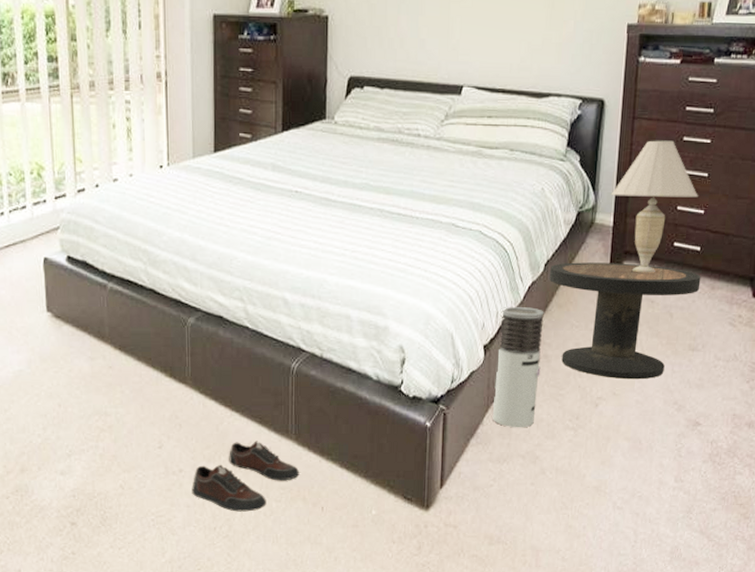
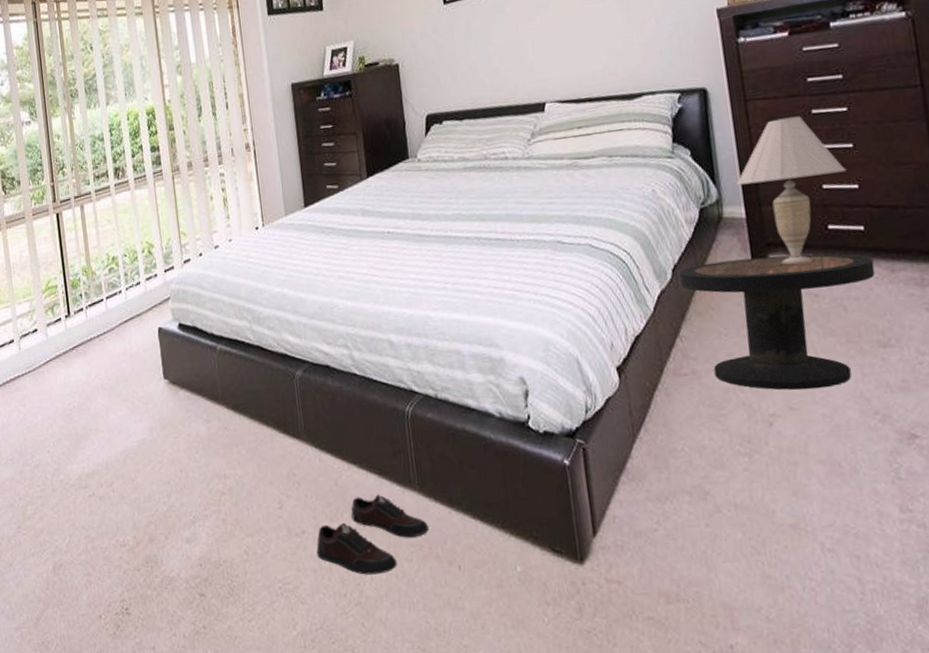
air purifier: present [493,306,544,428] -> none [629,319,695,459]

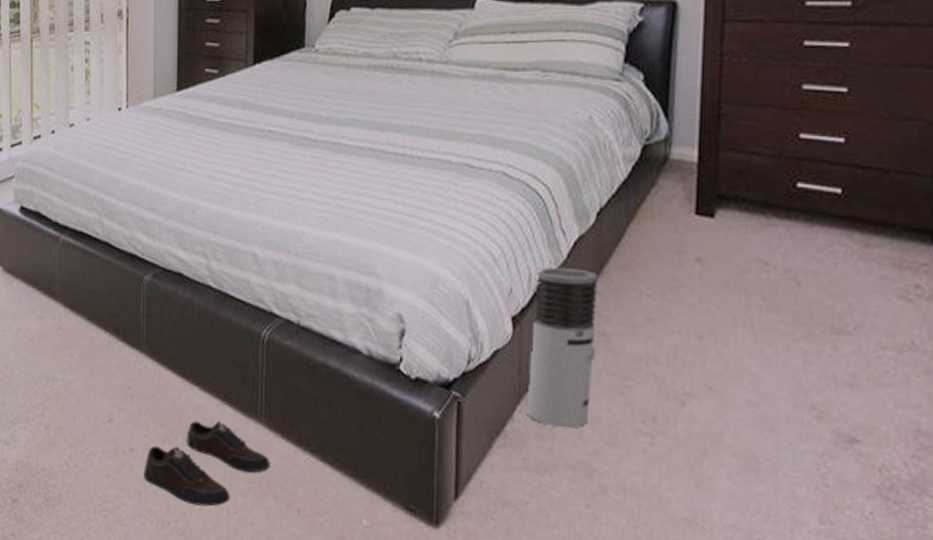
air purifier: none [629,319,695,459] -> present [527,267,598,428]
side table: present [679,254,876,391] -> none [603,210,846,372]
table lamp: present [735,116,846,264] -> none [692,46,833,225]

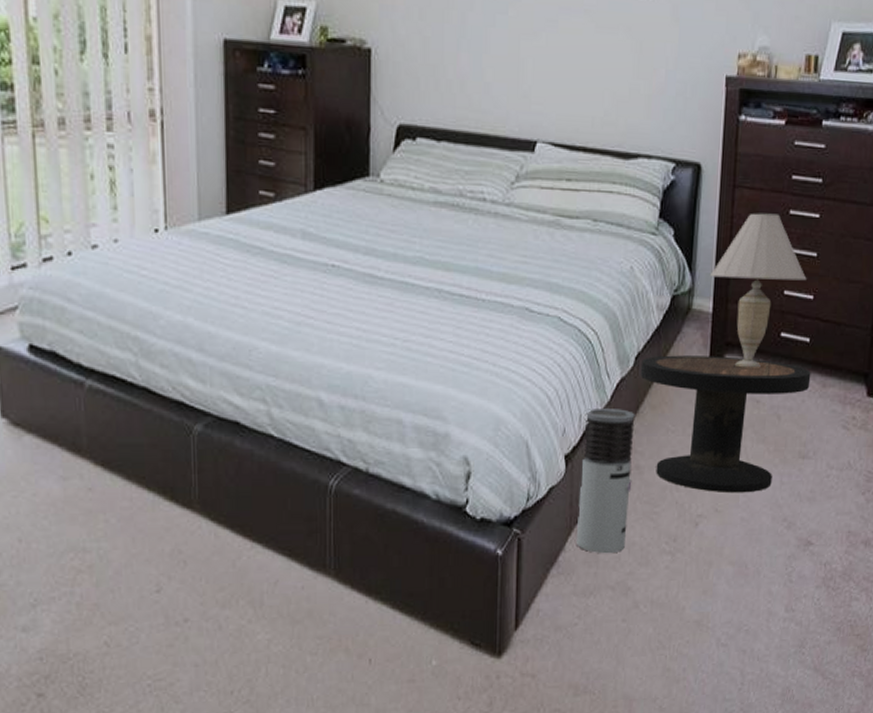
shoe: present [143,421,270,507] -> none [201,579,340,670]
side table: none [603,210,846,372] -> present [640,355,811,494]
table lamp: none [692,46,833,225] -> present [709,213,807,368]

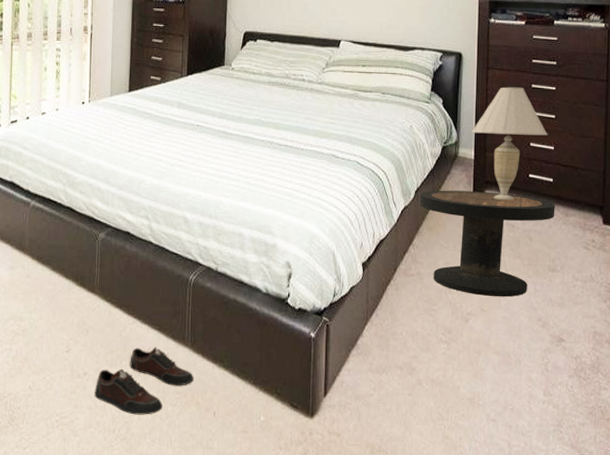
shoe: none [201,579,340,670] -> present [94,347,193,415]
air purifier: present [577,407,635,554] -> none [372,228,416,340]

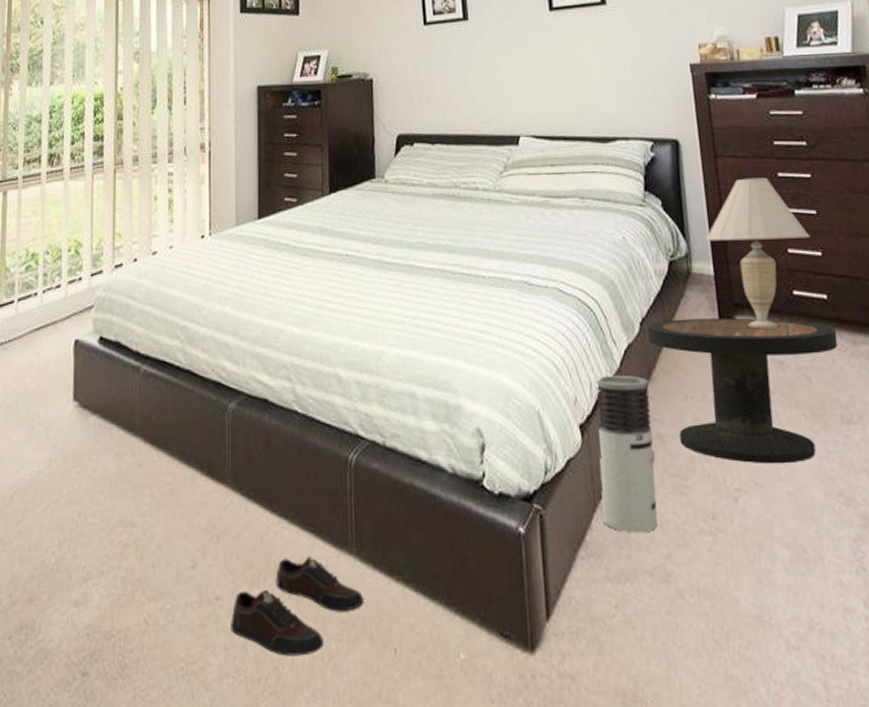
air purifier: none [372,228,416,340] -> present [595,374,658,533]

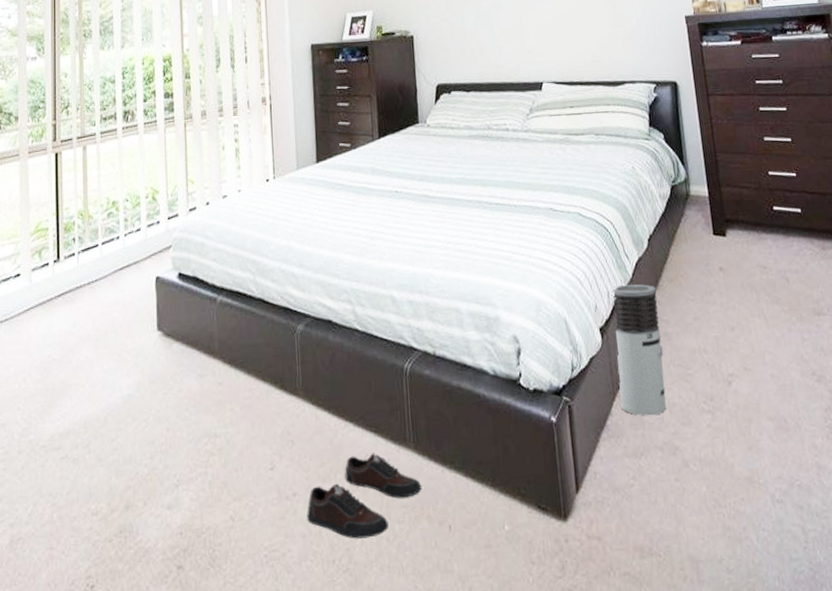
side table: present [646,317,838,464] -> none [654,231,810,353]
table lamp: present [705,177,810,329] -> none [700,111,787,239]

